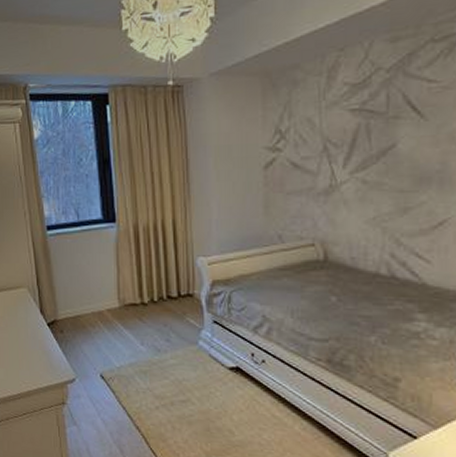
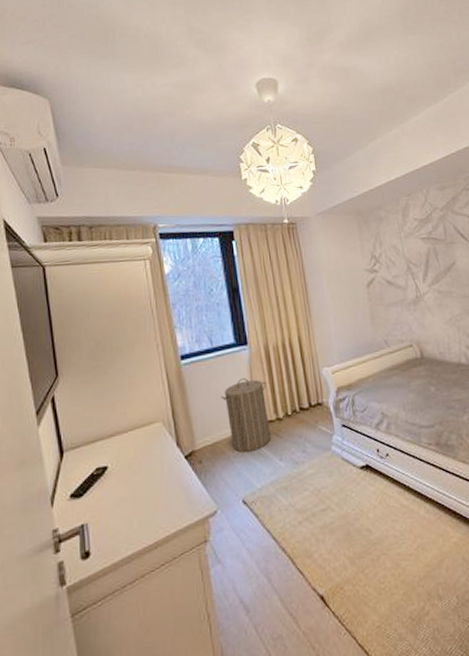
laundry hamper: none [84,257,133,331] -> present [220,378,271,453]

